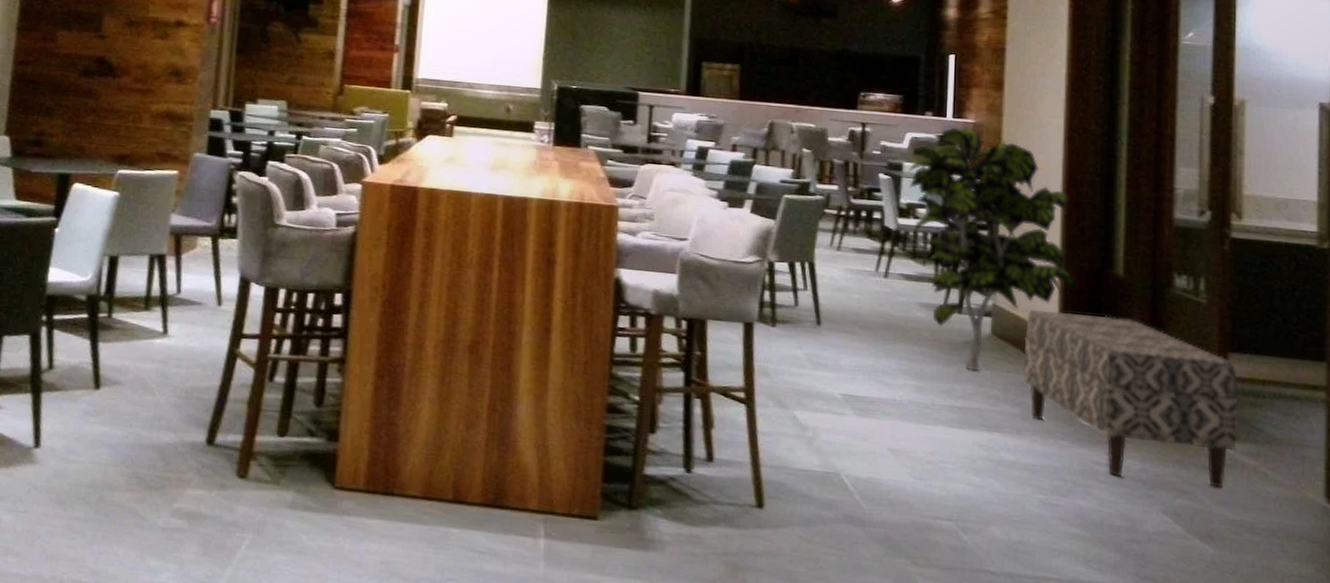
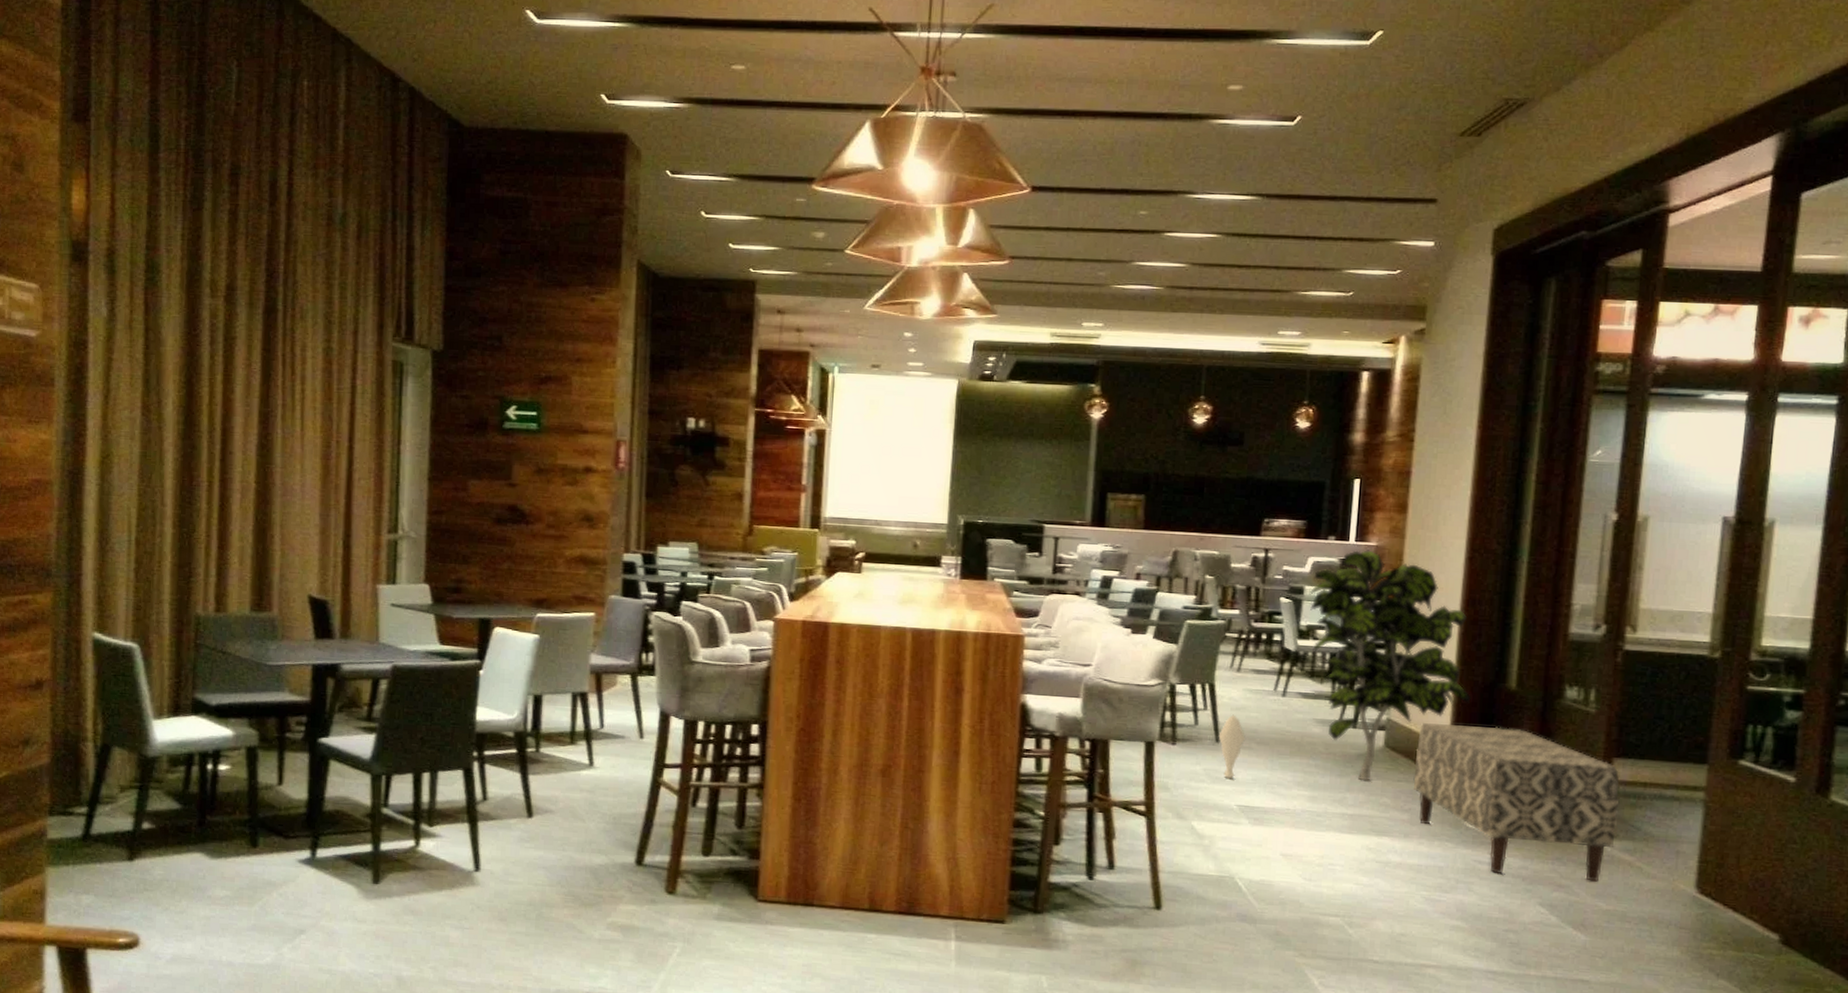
vase: none [819,295,847,365] -> present [1218,714,1245,778]

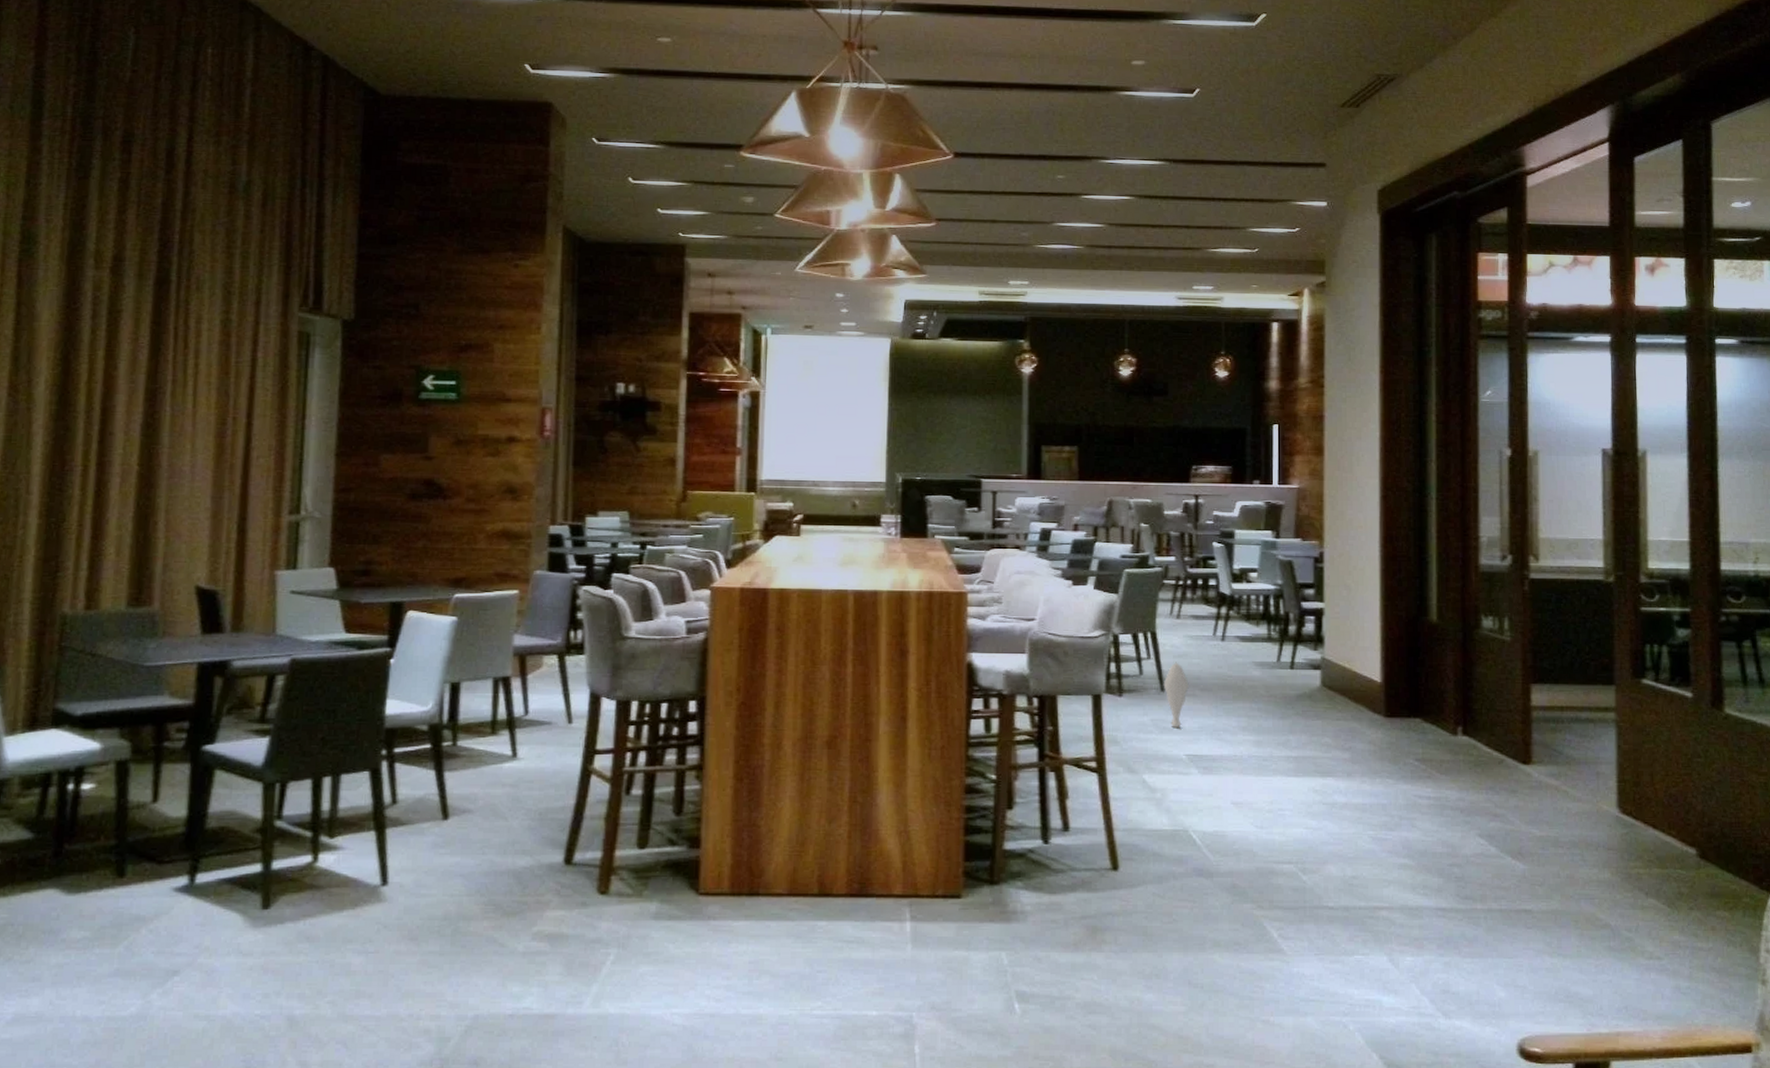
indoor plant: present [1309,550,1471,781] -> none [1239,492,1397,722]
bench: present [1414,723,1620,882] -> none [1352,660,1541,809]

